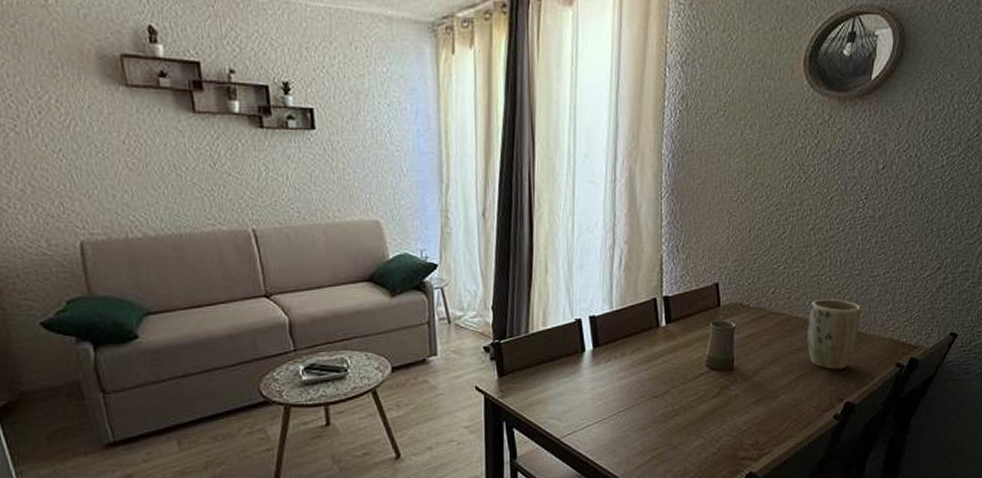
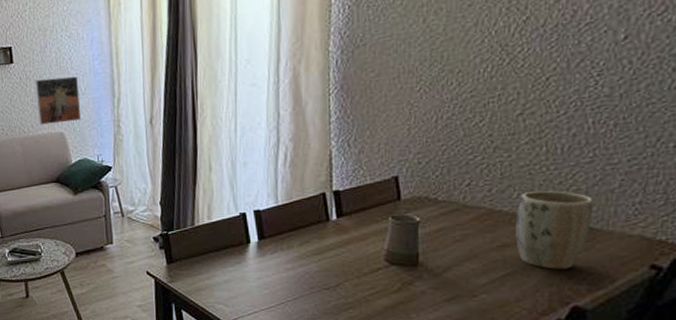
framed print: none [345,153,401,210] -> present [36,76,81,125]

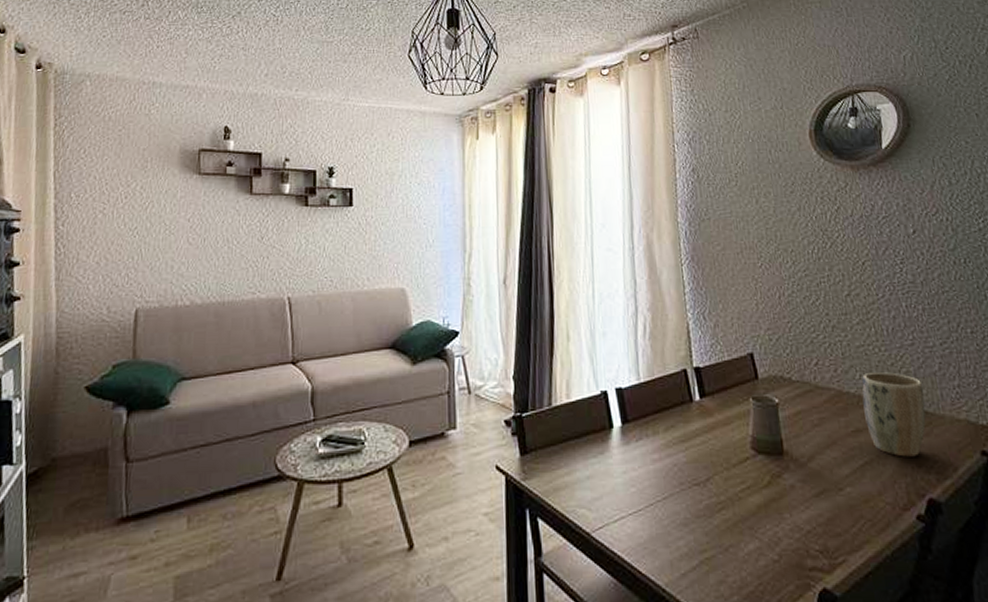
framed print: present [36,76,81,125] -> none [377,226,426,278]

